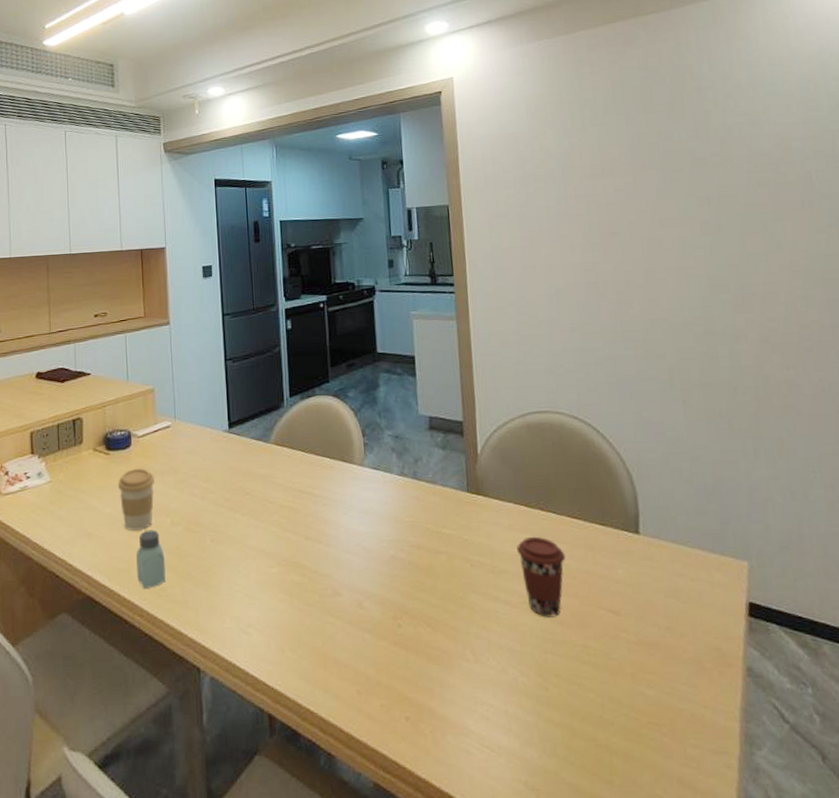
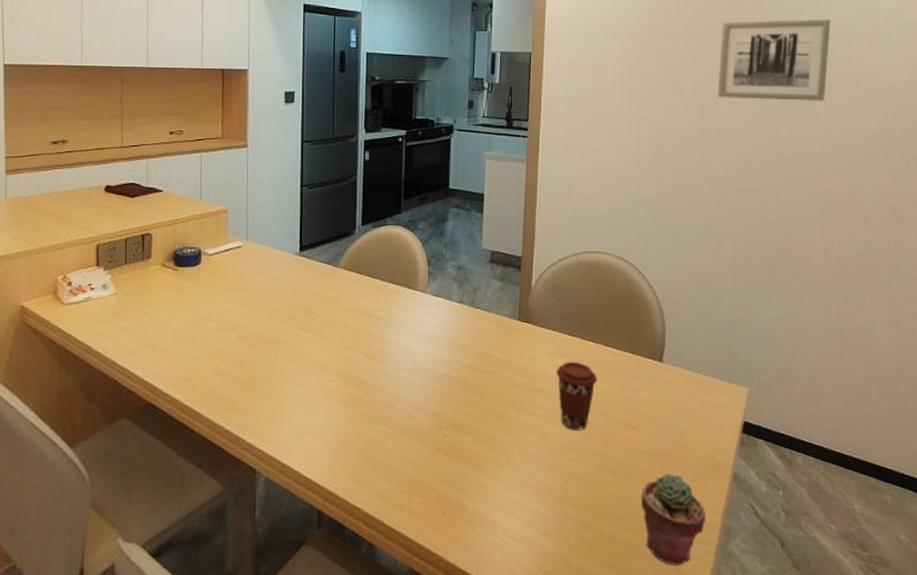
coffee cup: present [117,469,154,530] -> none [184,286,222,343]
saltshaker: present [136,529,166,590] -> none [200,343,228,398]
potted succulent: none [636,667,721,783] -> present [641,473,706,565]
wall art: none [653,139,785,235] -> present [717,19,831,101]

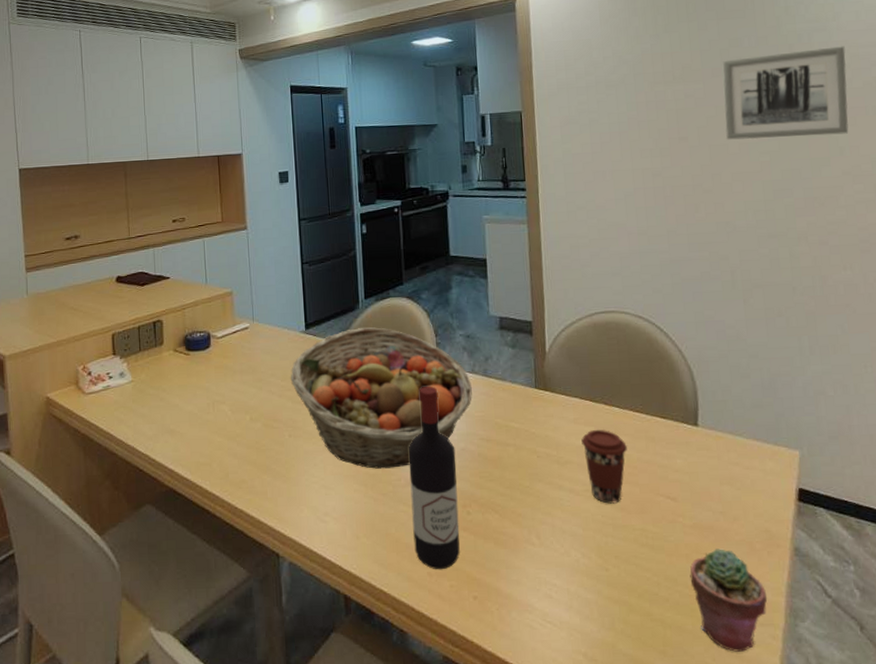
fruit basket: none [280,253,459,391] -> present [290,327,472,469]
wine bottle: none [390,313,437,488] -> present [408,386,460,570]

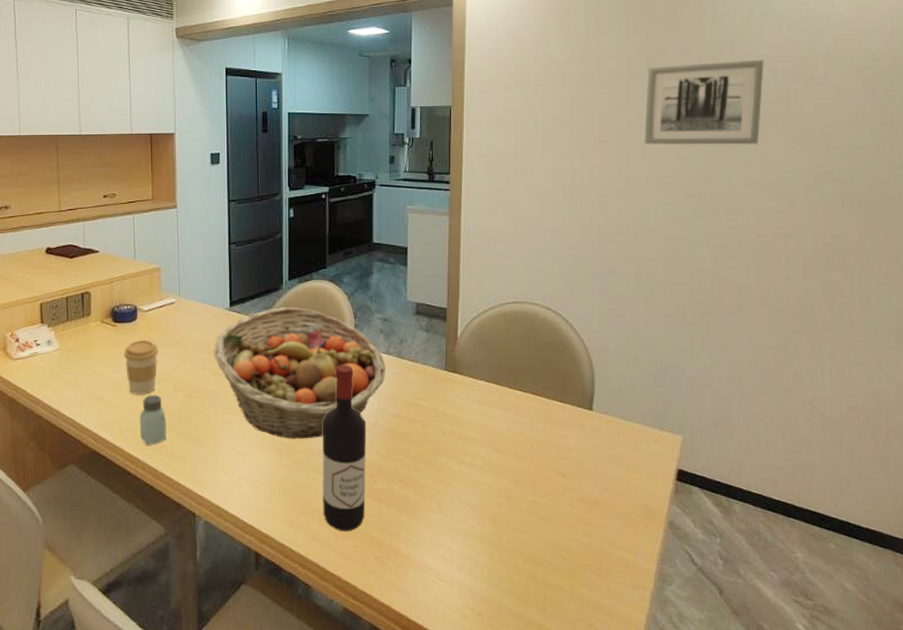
coffee cup: none [198,368,234,427] -> present [123,340,158,395]
saltshaker: none [217,426,245,482] -> present [140,395,166,446]
coffee cup: present [581,429,627,504] -> none [484,410,526,478]
potted succulent: present [690,548,768,652] -> none [573,520,641,610]

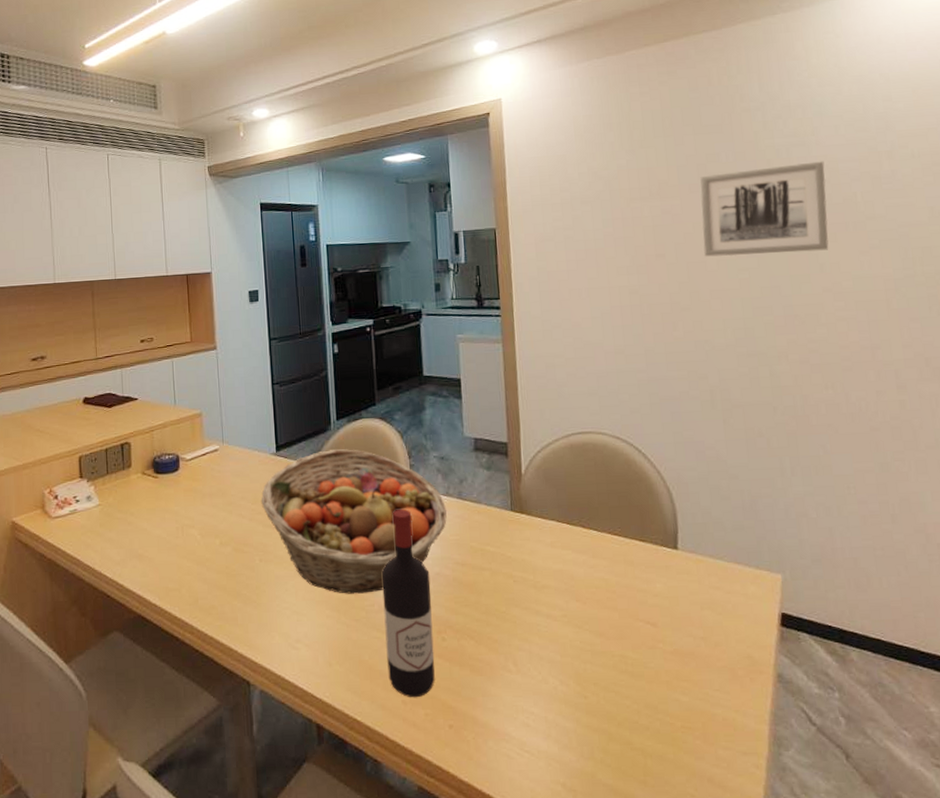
coffee cup: present [123,340,158,395] -> none [166,491,203,551]
saltshaker: present [140,395,166,446] -> none [186,550,215,608]

